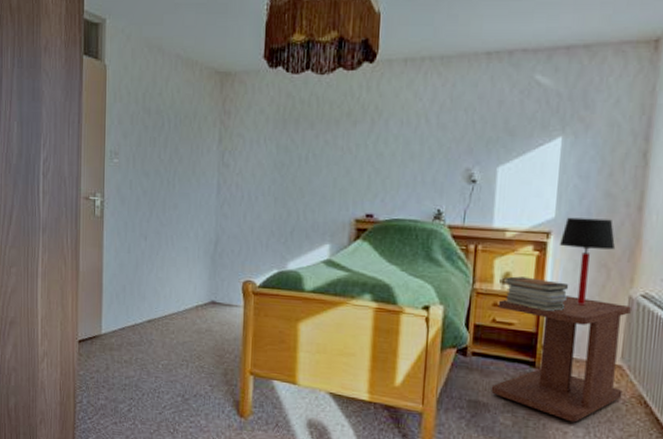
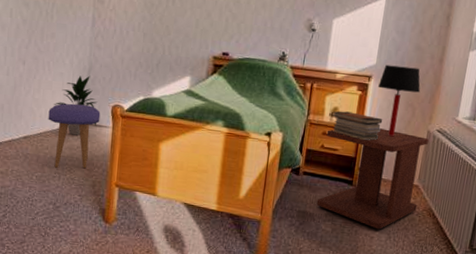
stool: none [173,281,230,355] -> present [48,103,101,169]
indoor plant: none [179,249,227,317] -> present [54,75,98,136]

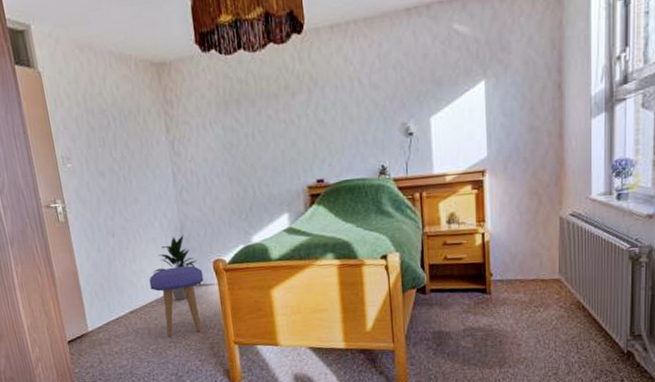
side table: present [316,128,429,230] -> none [447,225,563,335]
book stack: present [332,111,383,141] -> none [450,214,507,243]
table lamp: present [377,64,421,137] -> none [493,150,544,232]

